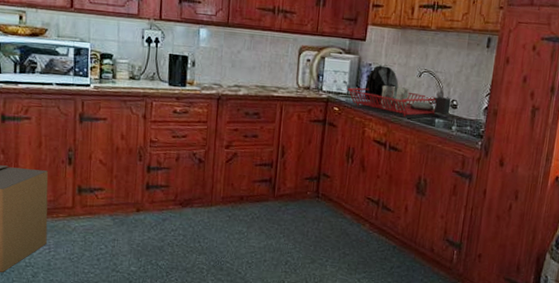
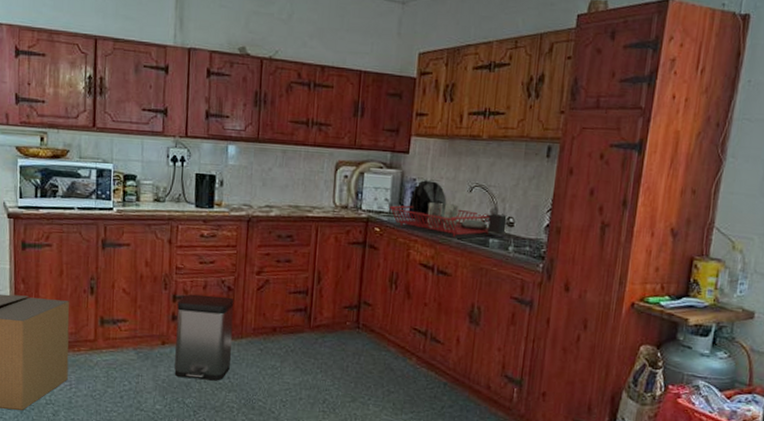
pedal bin: none [148,165,205,245] -> present [174,294,234,381]

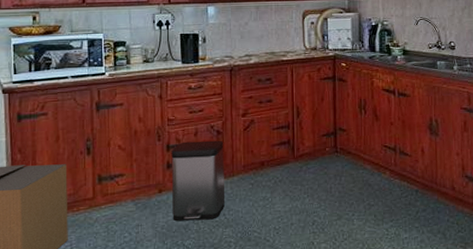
dish rack: present [390,180,507,240] -> none [352,19,449,66]

